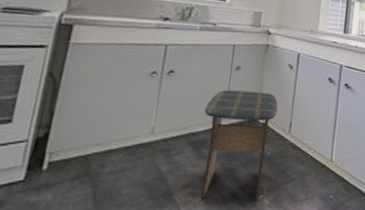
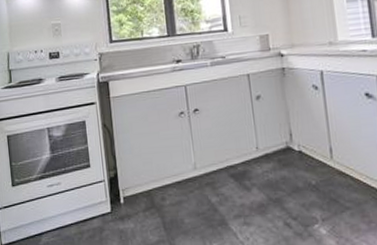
stool: present [200,90,278,201] -> none [236,118,315,231]

